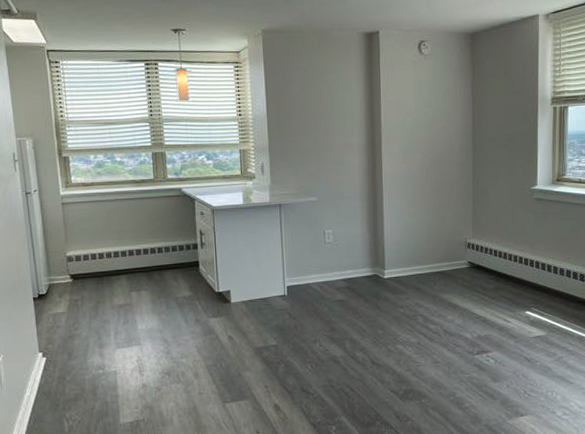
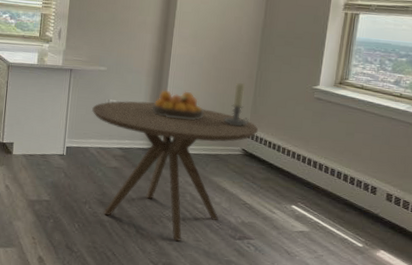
dining table: none [308,226,482,366] -> present [92,101,259,241]
fruit bowl: none [371,210,424,241] -> present [152,90,204,121]
candle holder: none [445,193,472,239] -> present [223,82,250,127]

